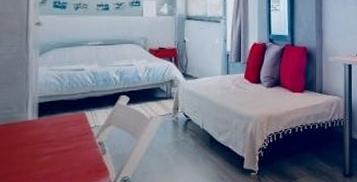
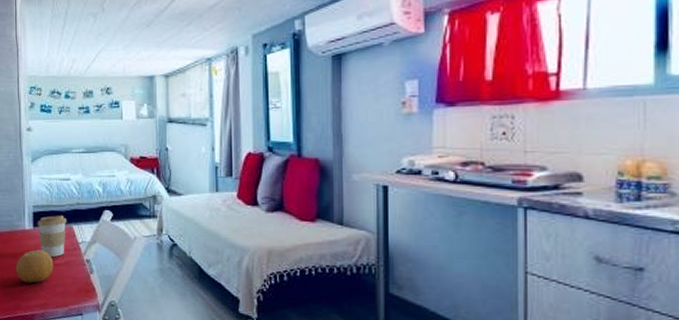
fruit: none [12,138,61,173] -> present [15,249,54,283]
coffee cup: none [43,104,79,145] -> present [37,215,67,258]

